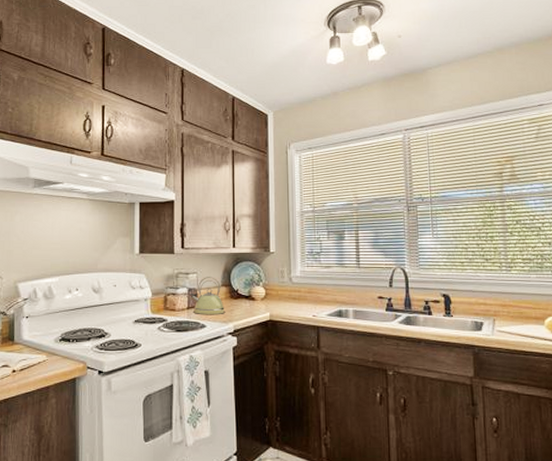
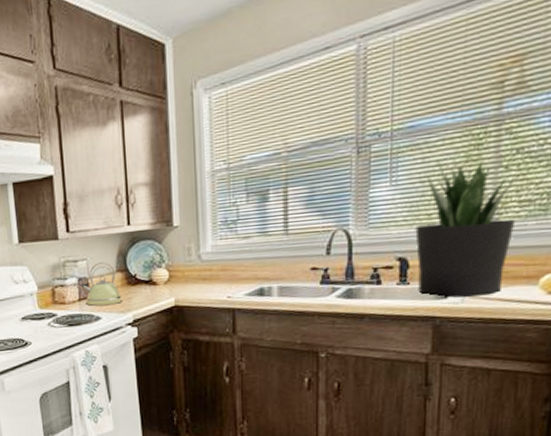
planter: none [453,224,523,330] -> present [415,162,516,298]

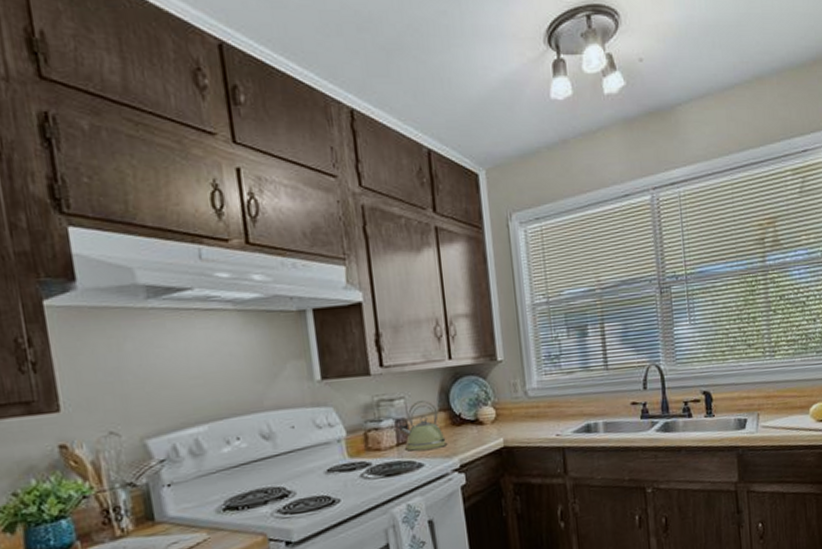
planter: present [415,162,516,298] -> none [713,304,787,428]

